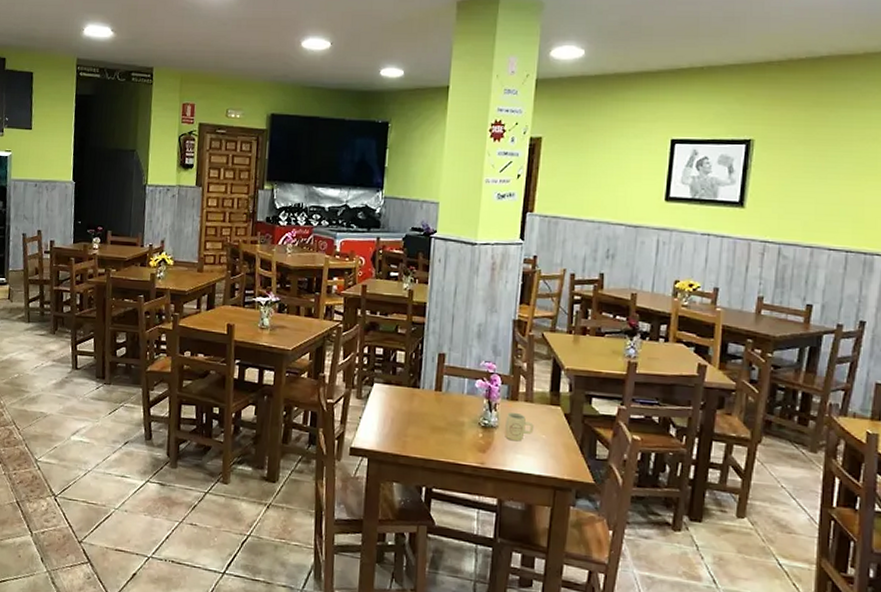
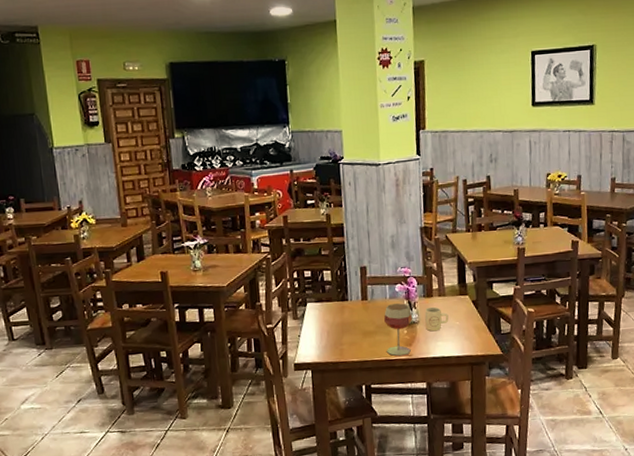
wineglass: none [455,400,491,463] -> present [384,303,412,356]

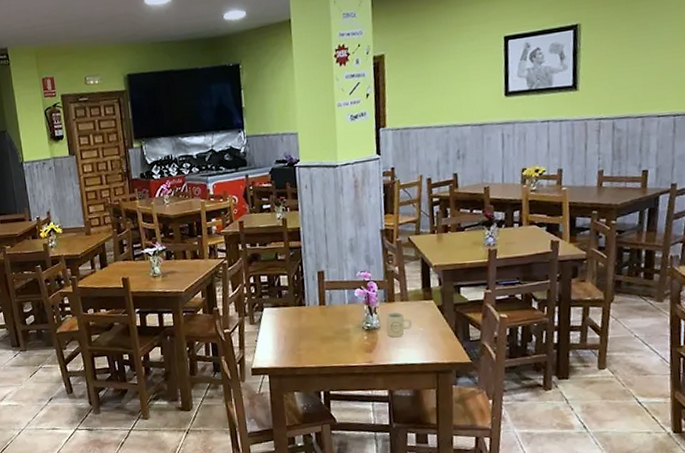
wineglass: present [384,303,412,356] -> none [343,308,372,363]

